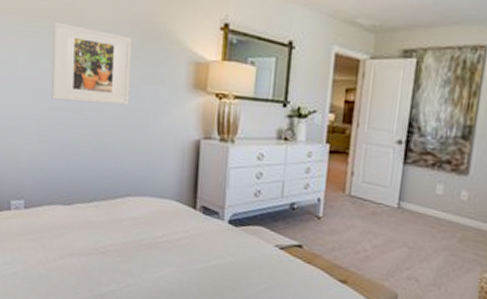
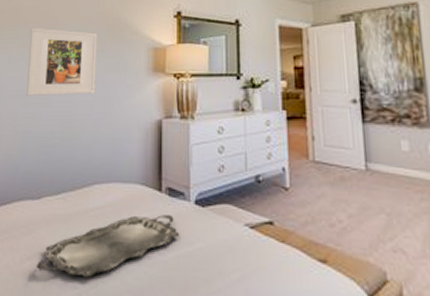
serving tray: none [69,229,212,278] -> present [36,215,180,278]

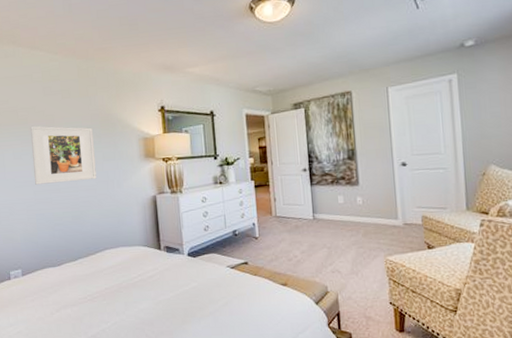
serving tray: present [36,215,180,278] -> none [64,266,178,319]

